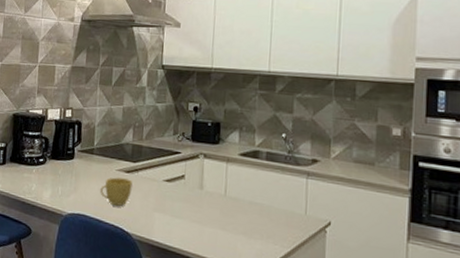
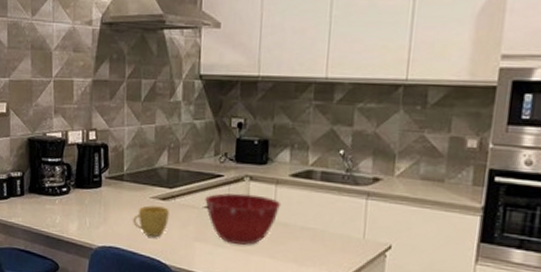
mixing bowl: none [164,168,232,217] -> present [205,193,282,245]

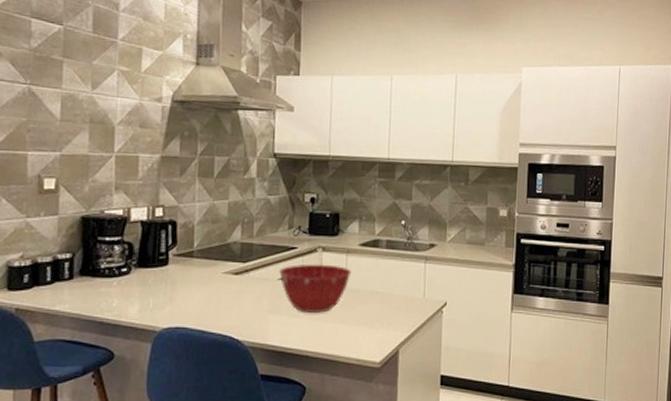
cup: present [133,205,170,237] -> none [203,281,244,312]

